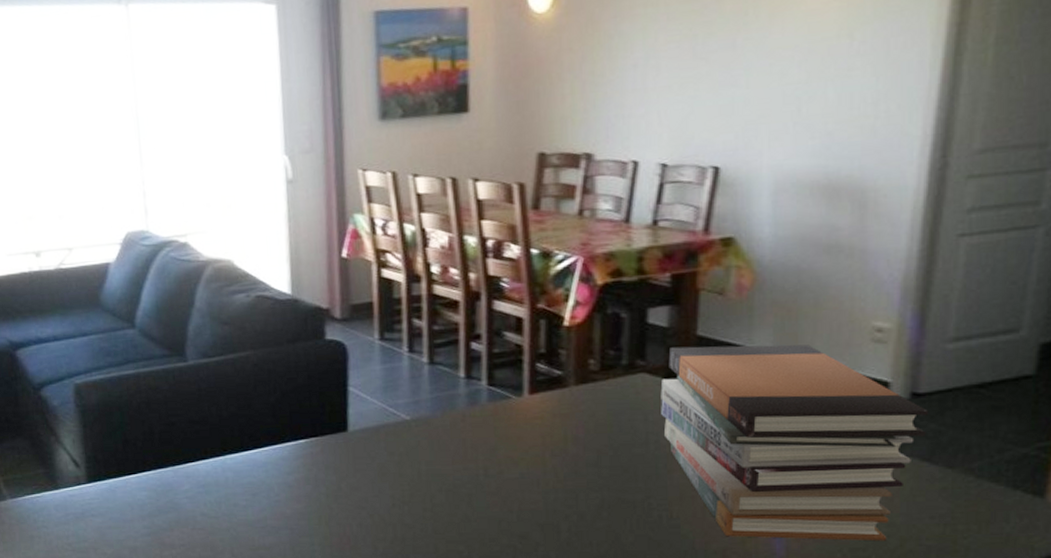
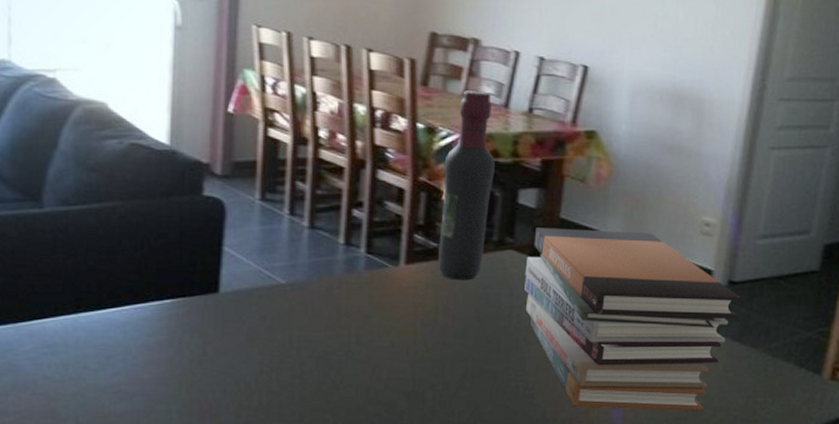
wine bottle: none [563,208,619,408] -> present [438,90,495,281]

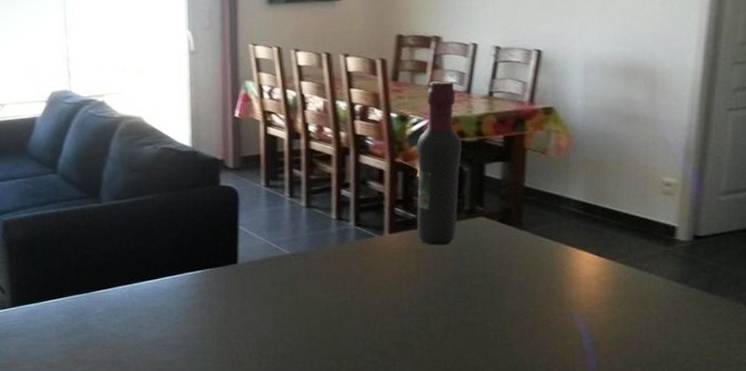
book stack: present [524,227,741,412] -> none [495,195,707,357]

